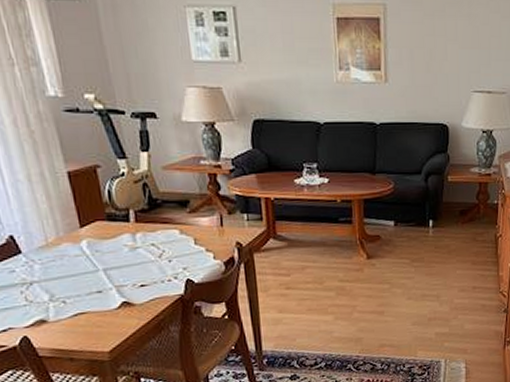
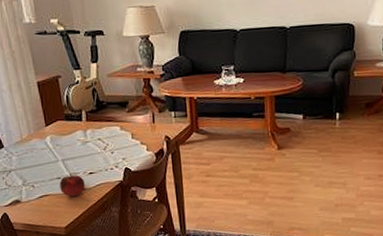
fruit: none [100,285,135,315] -> present [59,173,85,197]

